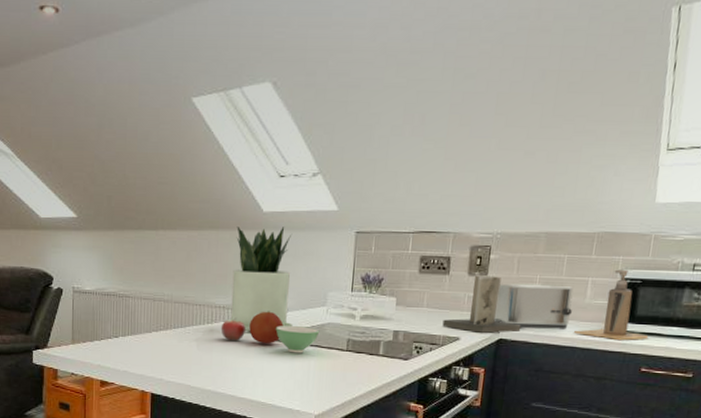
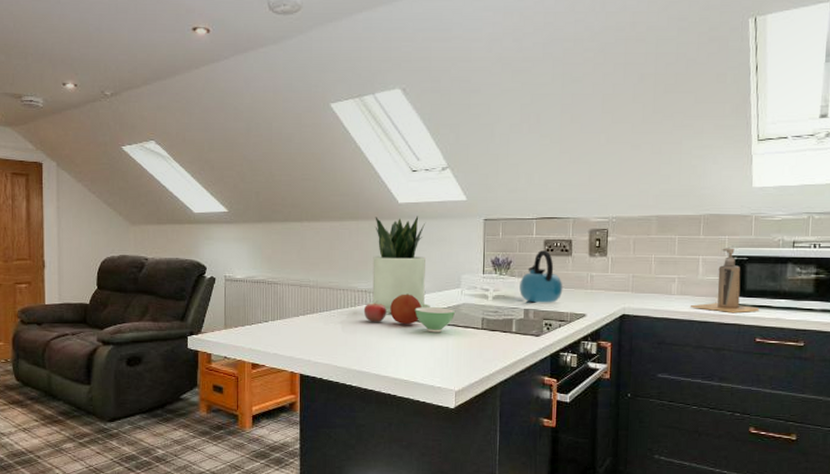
kettle: none [390,268,438,325] -> present [519,250,563,303]
paper towel roll: present [442,275,521,333] -> none [569,256,642,309]
toaster: present [493,283,574,329] -> none [615,263,687,305]

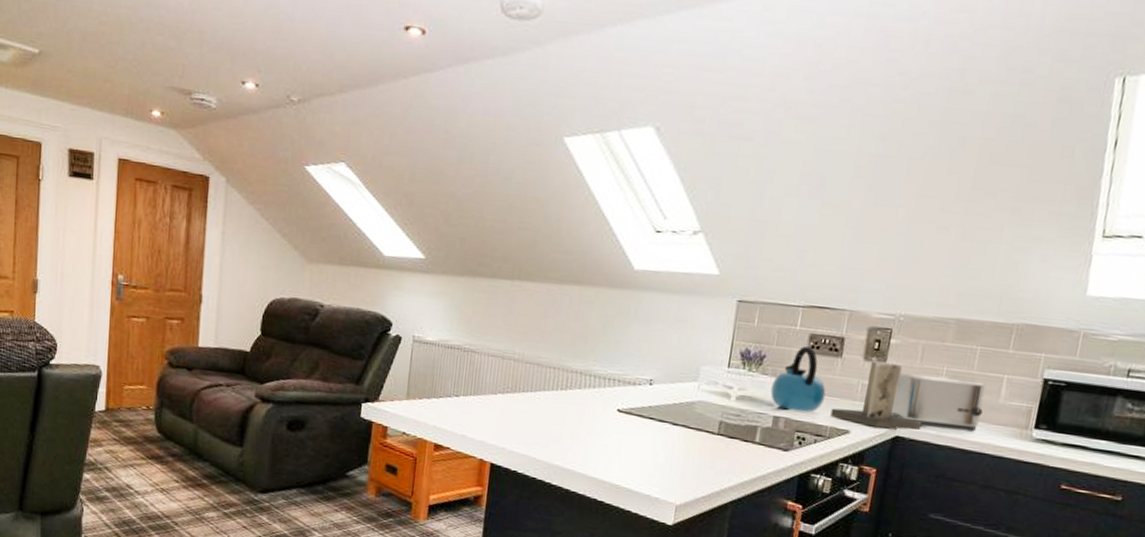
fruit: present [363,300,386,322] -> none [575,385,604,412]
planter: present [367,216,430,314] -> none [581,283,666,404]
fruit: present [390,294,422,325] -> none [608,381,648,420]
bowl: present [414,307,456,333] -> none [637,399,689,433]
paper towel roll: none [569,256,642,309] -> present [830,361,923,431]
toaster: none [615,263,687,305] -> present [890,372,986,432]
soap dispenser: present [690,248,760,314] -> none [982,368,1072,452]

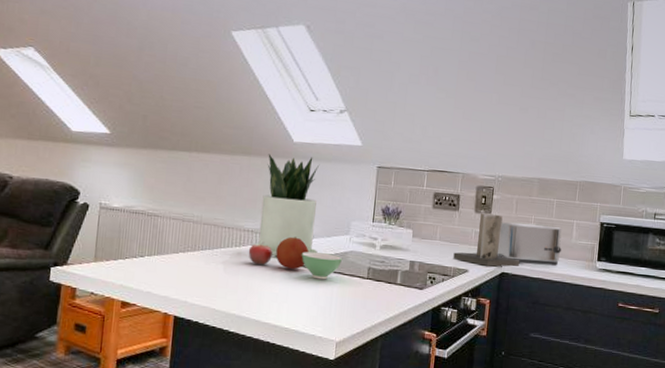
fruit: none [575,385,604,412] -> present [248,242,273,265]
planter: none [581,283,666,404] -> present [253,154,320,257]
fruit: none [608,381,648,420] -> present [276,236,309,270]
bowl: none [637,399,689,433] -> present [301,252,343,280]
kettle: present [770,346,826,413] -> none [407,203,449,257]

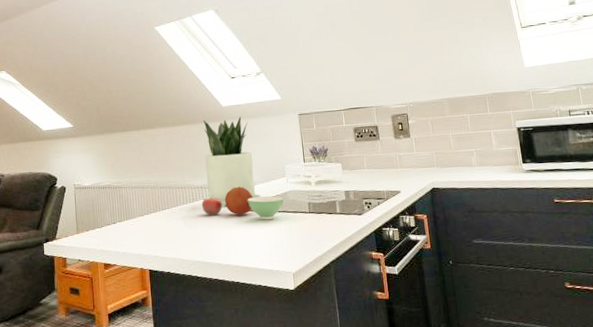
paper towel roll: present [453,213,520,267] -> none [383,137,448,185]
toaster: present [496,221,562,266] -> none [421,138,485,178]

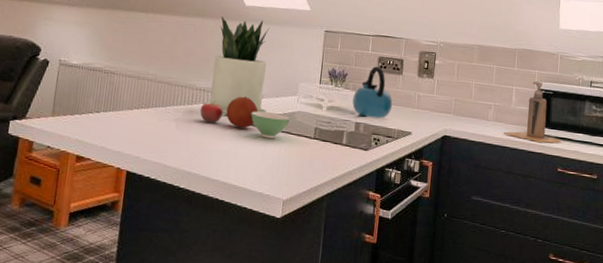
kettle: none [337,137,377,185] -> present [352,66,393,119]
soap dispenser: none [490,120,552,179] -> present [503,81,562,143]

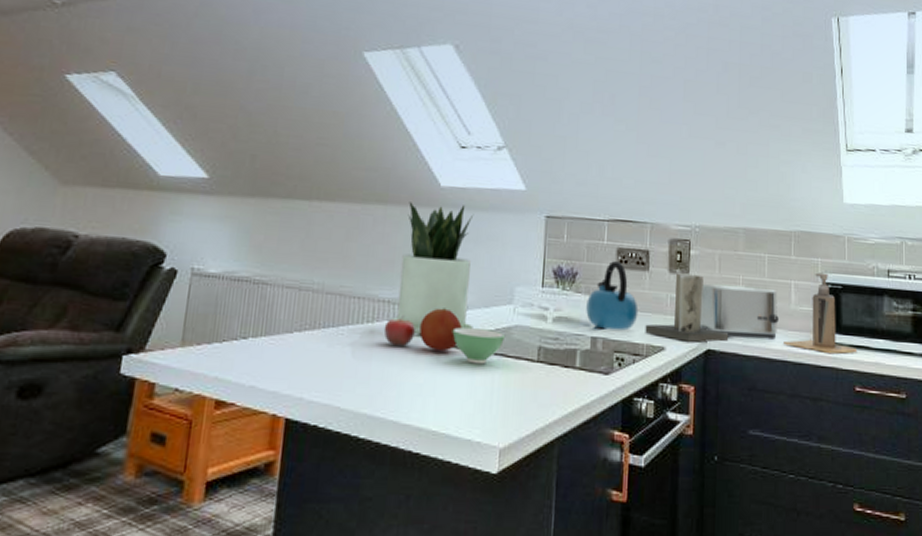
paper towel roll: none [397,77,462,131] -> present [645,273,729,343]
toaster: none [439,85,502,130] -> present [699,283,779,340]

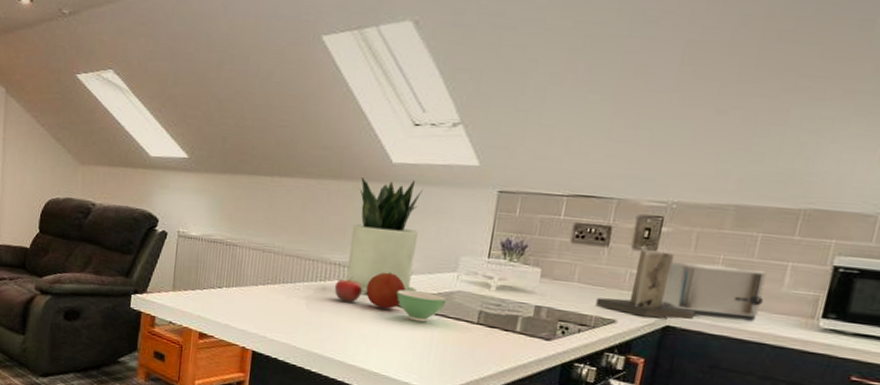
kettle: present [586,261,639,331] -> none [532,236,592,302]
soap dispenser: present [782,272,858,354] -> none [762,255,864,342]

